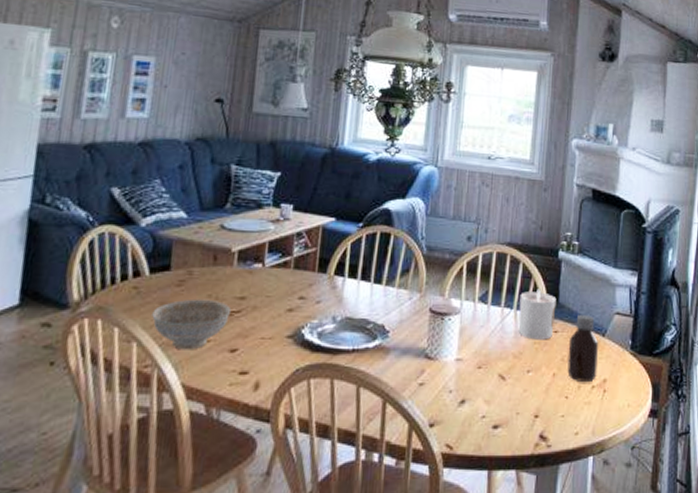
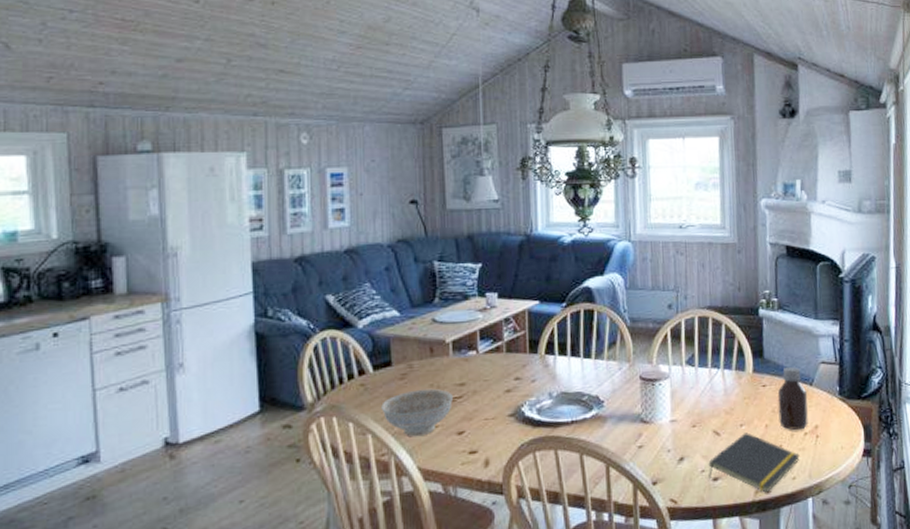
notepad: none [489,380,585,447] -> present [708,432,800,493]
candle: present [518,289,557,340] -> none [725,347,762,396]

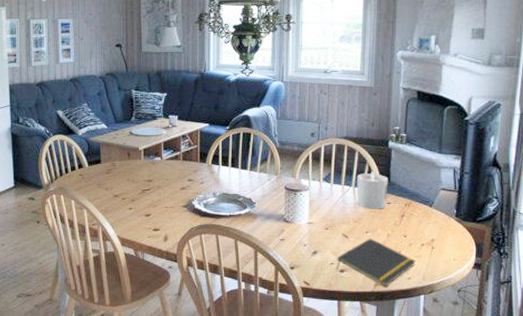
decorative bowl: present [381,388,453,437] -> none [93,181,143,215]
candle: none [725,347,762,396] -> present [357,171,388,209]
bottle: present [777,367,808,431] -> none [400,191,427,242]

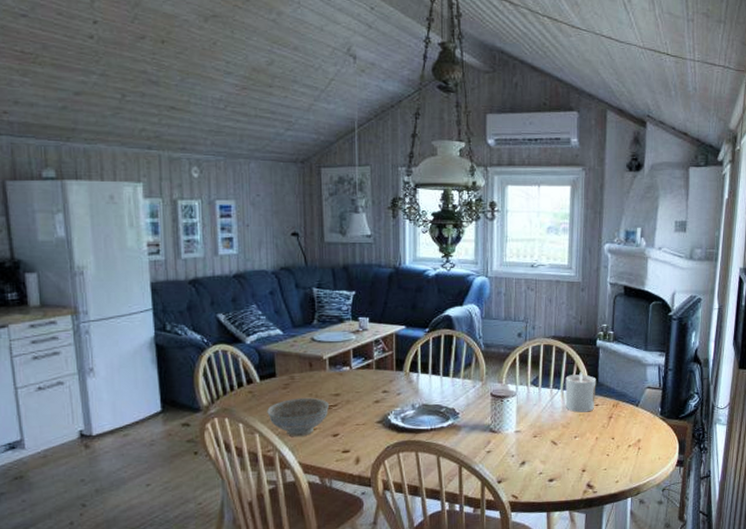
decorative bowl: none [93,181,143,215] -> present [267,397,329,437]
notepad: present [337,238,416,287] -> none [545,443,623,493]

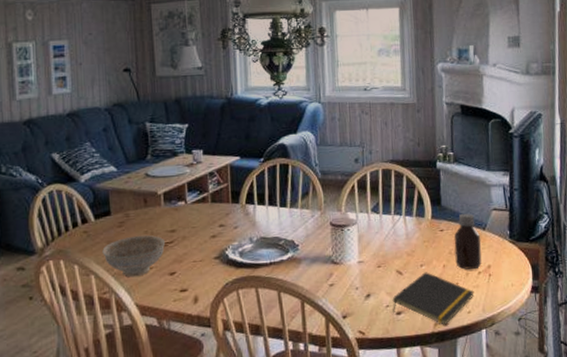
notepad: none [545,443,623,493] -> present [392,272,474,325]
candle: present [565,372,596,413] -> none [406,196,440,239]
bottle: none [608,390,634,443] -> present [454,214,482,270]

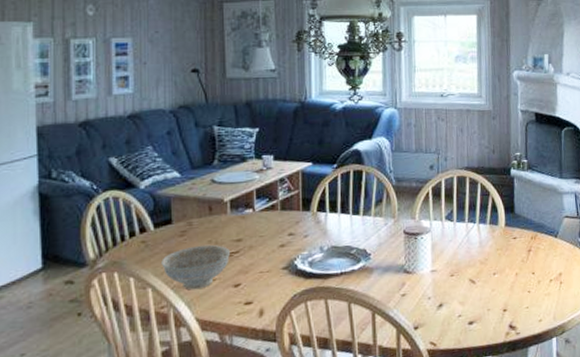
notepad: present [392,272,474,325] -> none [464,280,546,334]
bottle: present [454,214,482,270] -> none [526,221,553,278]

